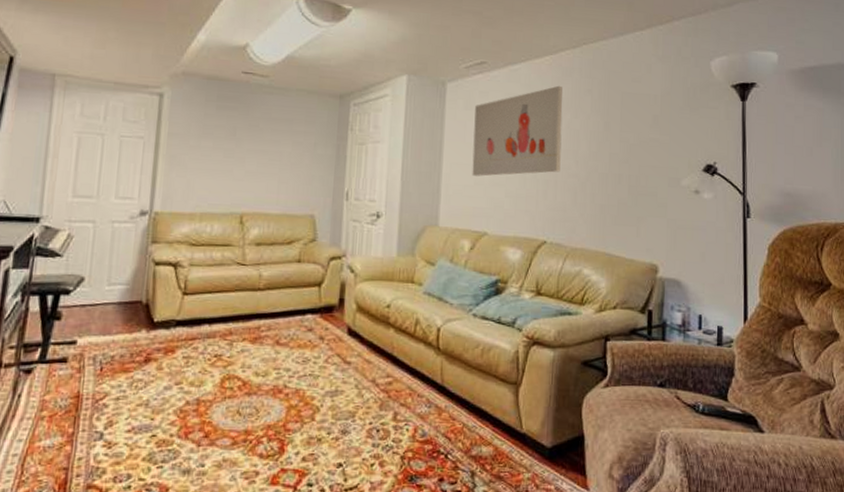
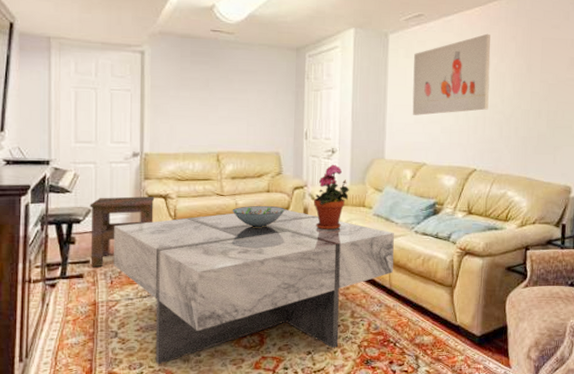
side table: none [78,263,163,350] -> present [90,196,155,268]
coffee table: none [106,283,448,477] -> present [114,209,394,365]
decorative bowl: none [254,278,319,305] -> present [232,205,286,227]
potted plant: none [352,231,396,311] -> present [313,164,349,231]

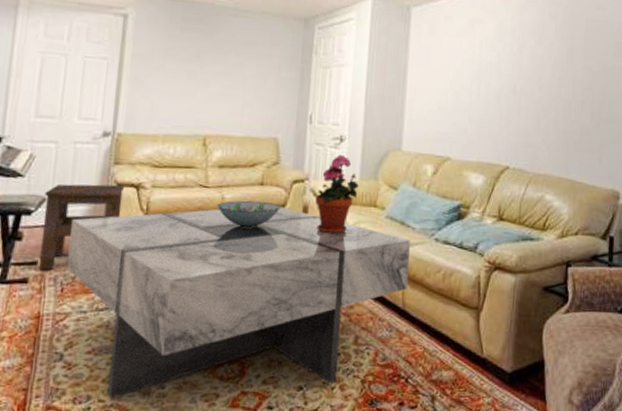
wall art: present [412,33,491,116] -> none [435,11,527,102]

